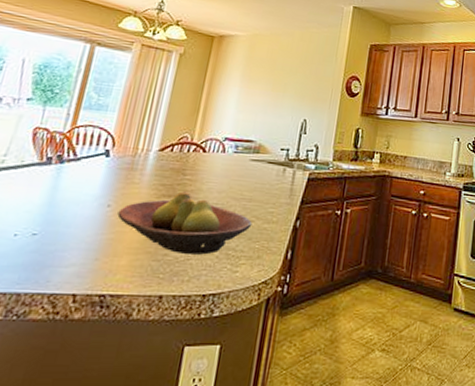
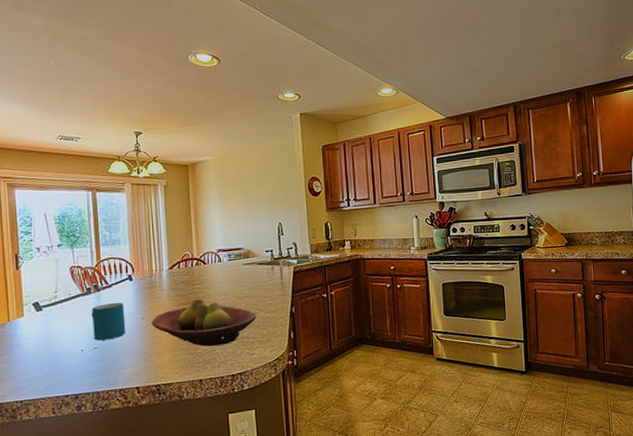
mug: none [36,180,90,227] -> present [91,303,126,341]

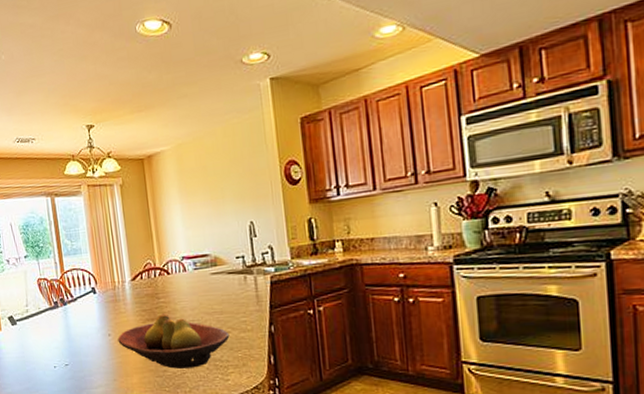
mug: present [91,303,126,341] -> none [60,318,94,358]

